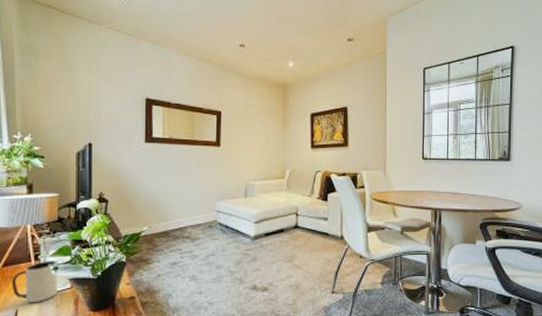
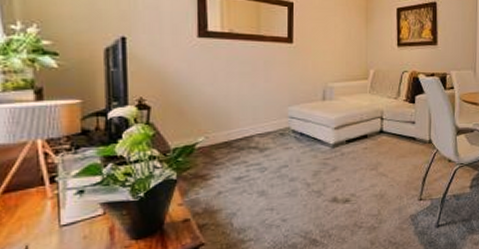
mug: present [11,260,59,303] -> none [16,181,86,237]

